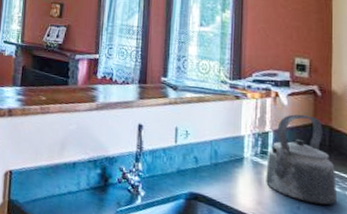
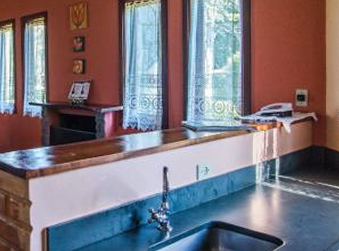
kettle: present [266,114,338,205] -> none [274,139,332,215]

